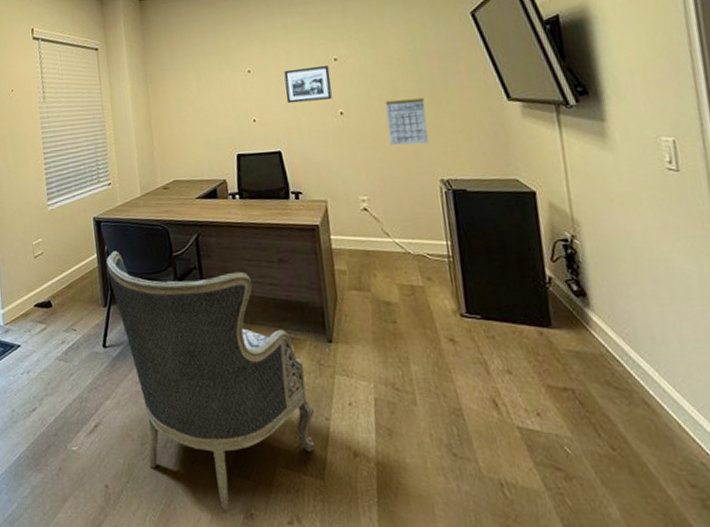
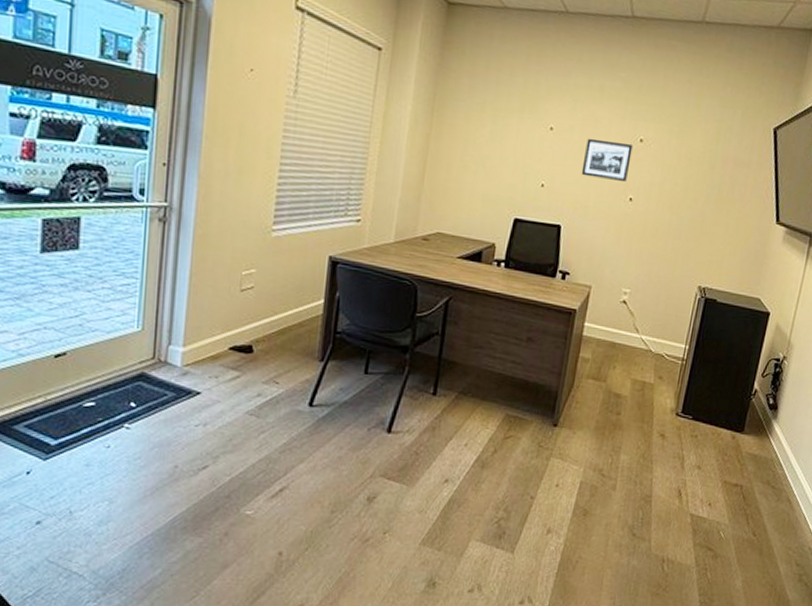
armchair: present [107,251,315,514] -> none [333,299,524,582]
calendar: present [385,98,429,146] -> none [666,197,709,249]

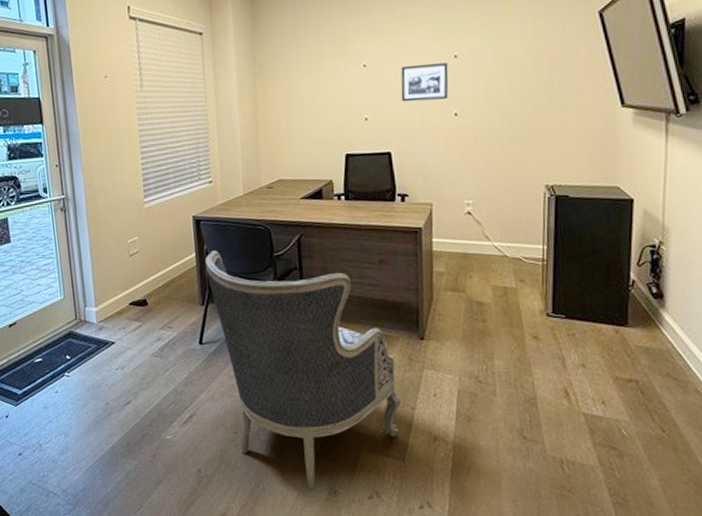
armchair: none [333,299,524,582] -> present [205,250,402,491]

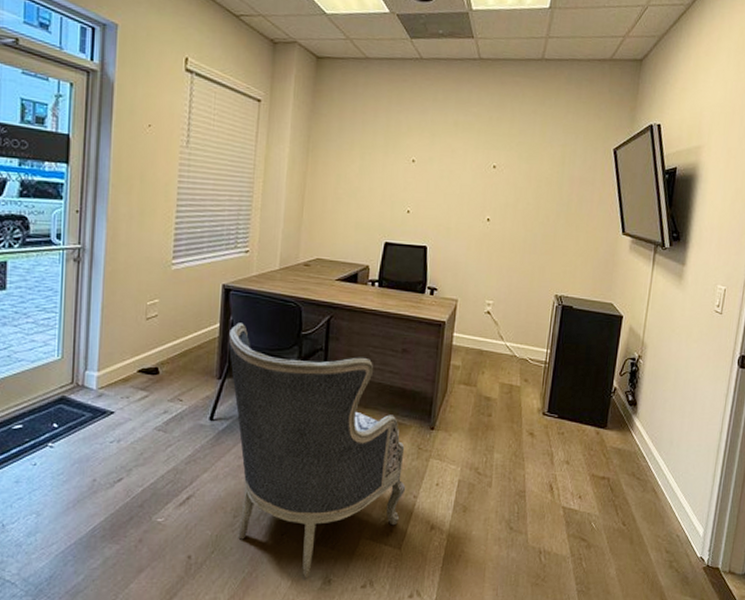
picture frame: present [401,63,449,102] -> none [442,167,487,205]

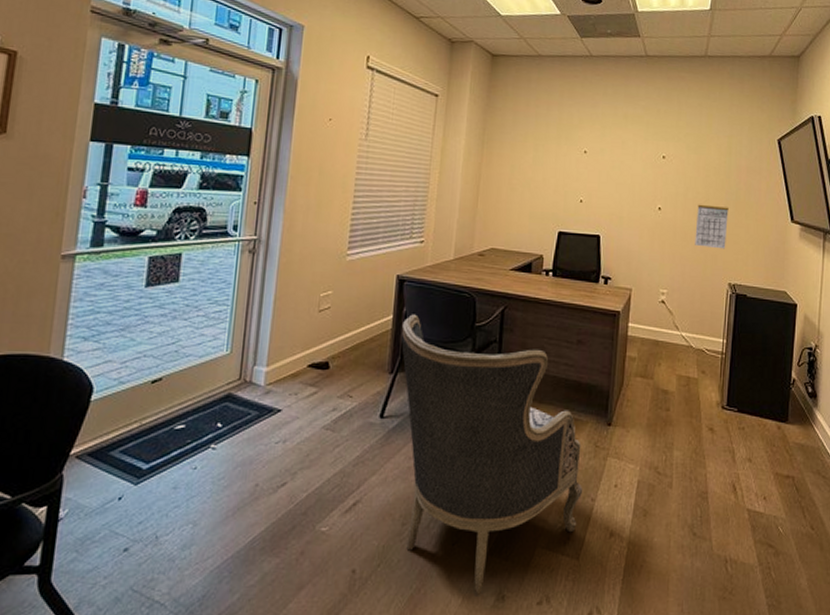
calendar: none [523,215,559,261] -> present [695,204,729,249]

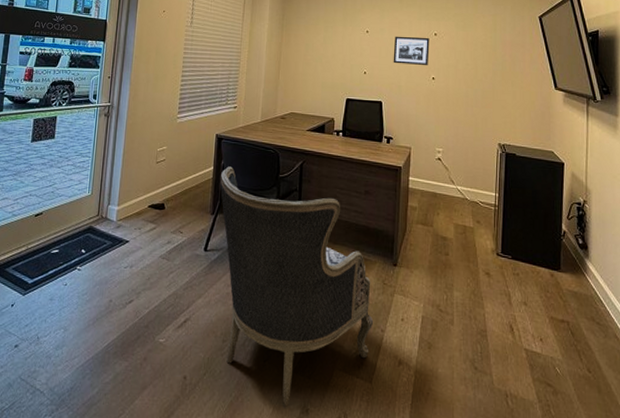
picture frame: none [614,158,657,194] -> present [393,36,430,66]
calendar: present [695,204,729,249] -> none [466,74,496,114]

